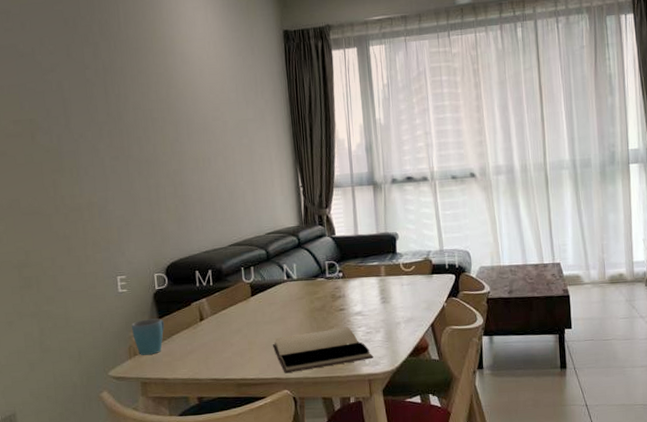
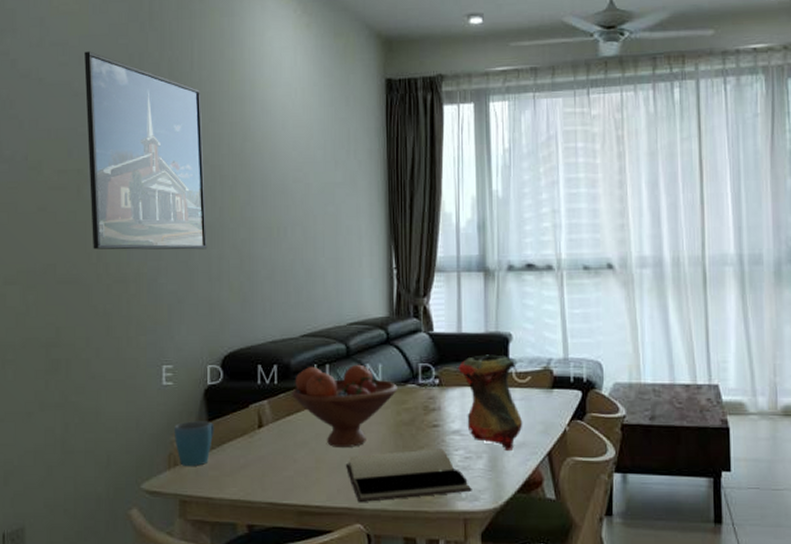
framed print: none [26,17,146,185] -> present [84,51,208,250]
fruit bowl: none [224,265,310,332] -> present [291,364,397,447]
vase: none [357,251,411,325] -> present [458,354,523,450]

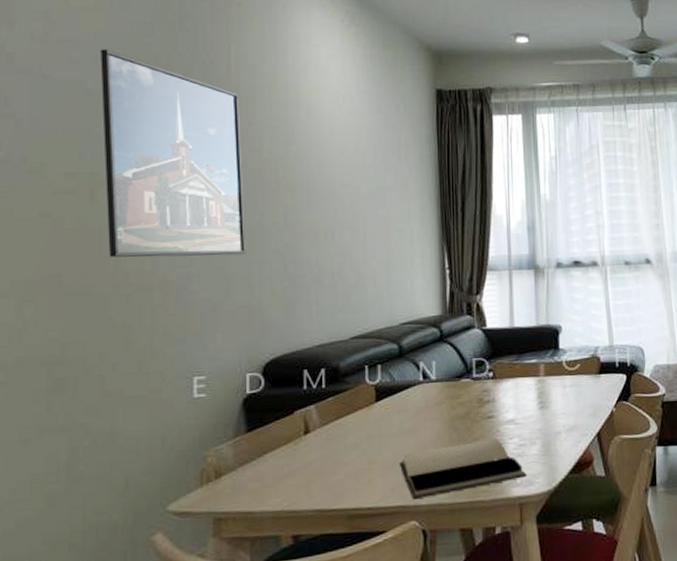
mug: present [175,421,214,466] -> none [208,431,254,482]
fruit bowl: present [291,364,397,447] -> none [340,362,452,447]
vase: present [458,354,523,450] -> none [511,346,574,435]

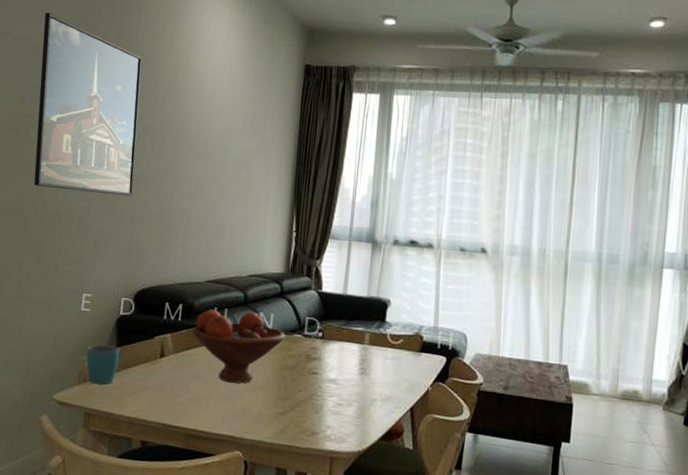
mug: none [208,431,254,482] -> present [86,344,122,385]
fruit bowl: none [340,362,452,447] -> present [191,309,285,384]
book: present [399,438,527,499] -> none [232,390,341,435]

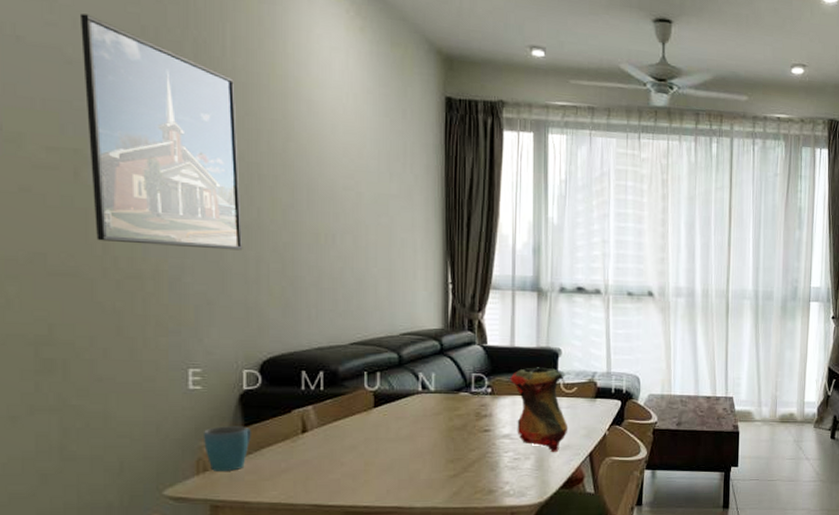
fruit bowl: present [191,309,285,384] -> none [338,372,450,451]
vase: none [340,316,392,402] -> present [510,367,569,452]

